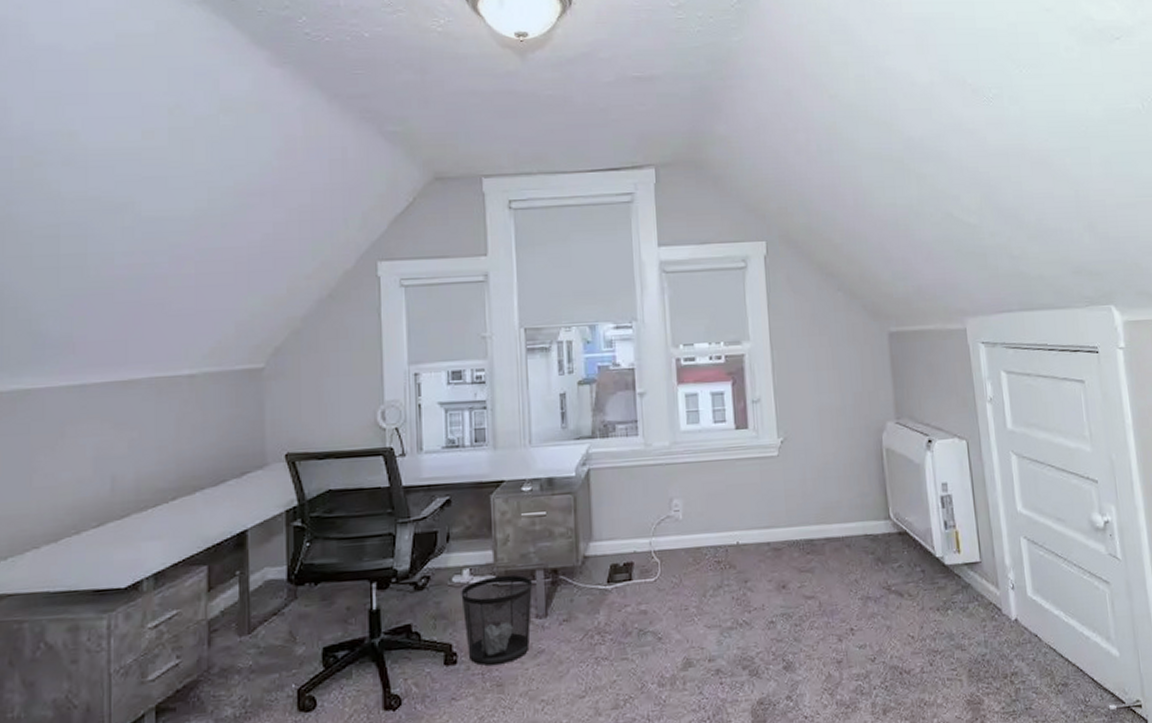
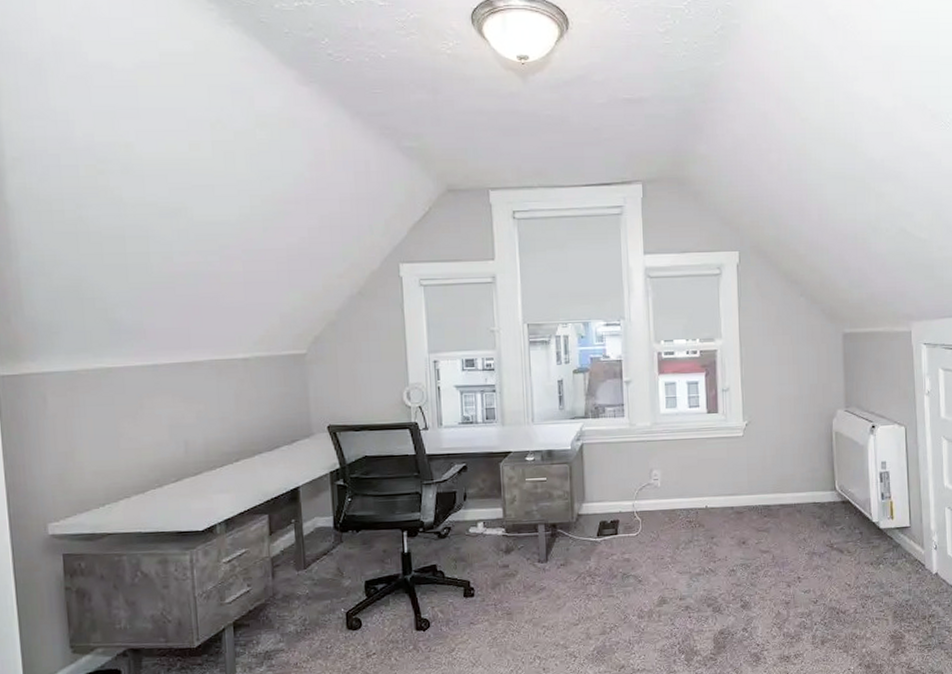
waste bin: present [461,575,533,666] -> none [476,528,536,598]

